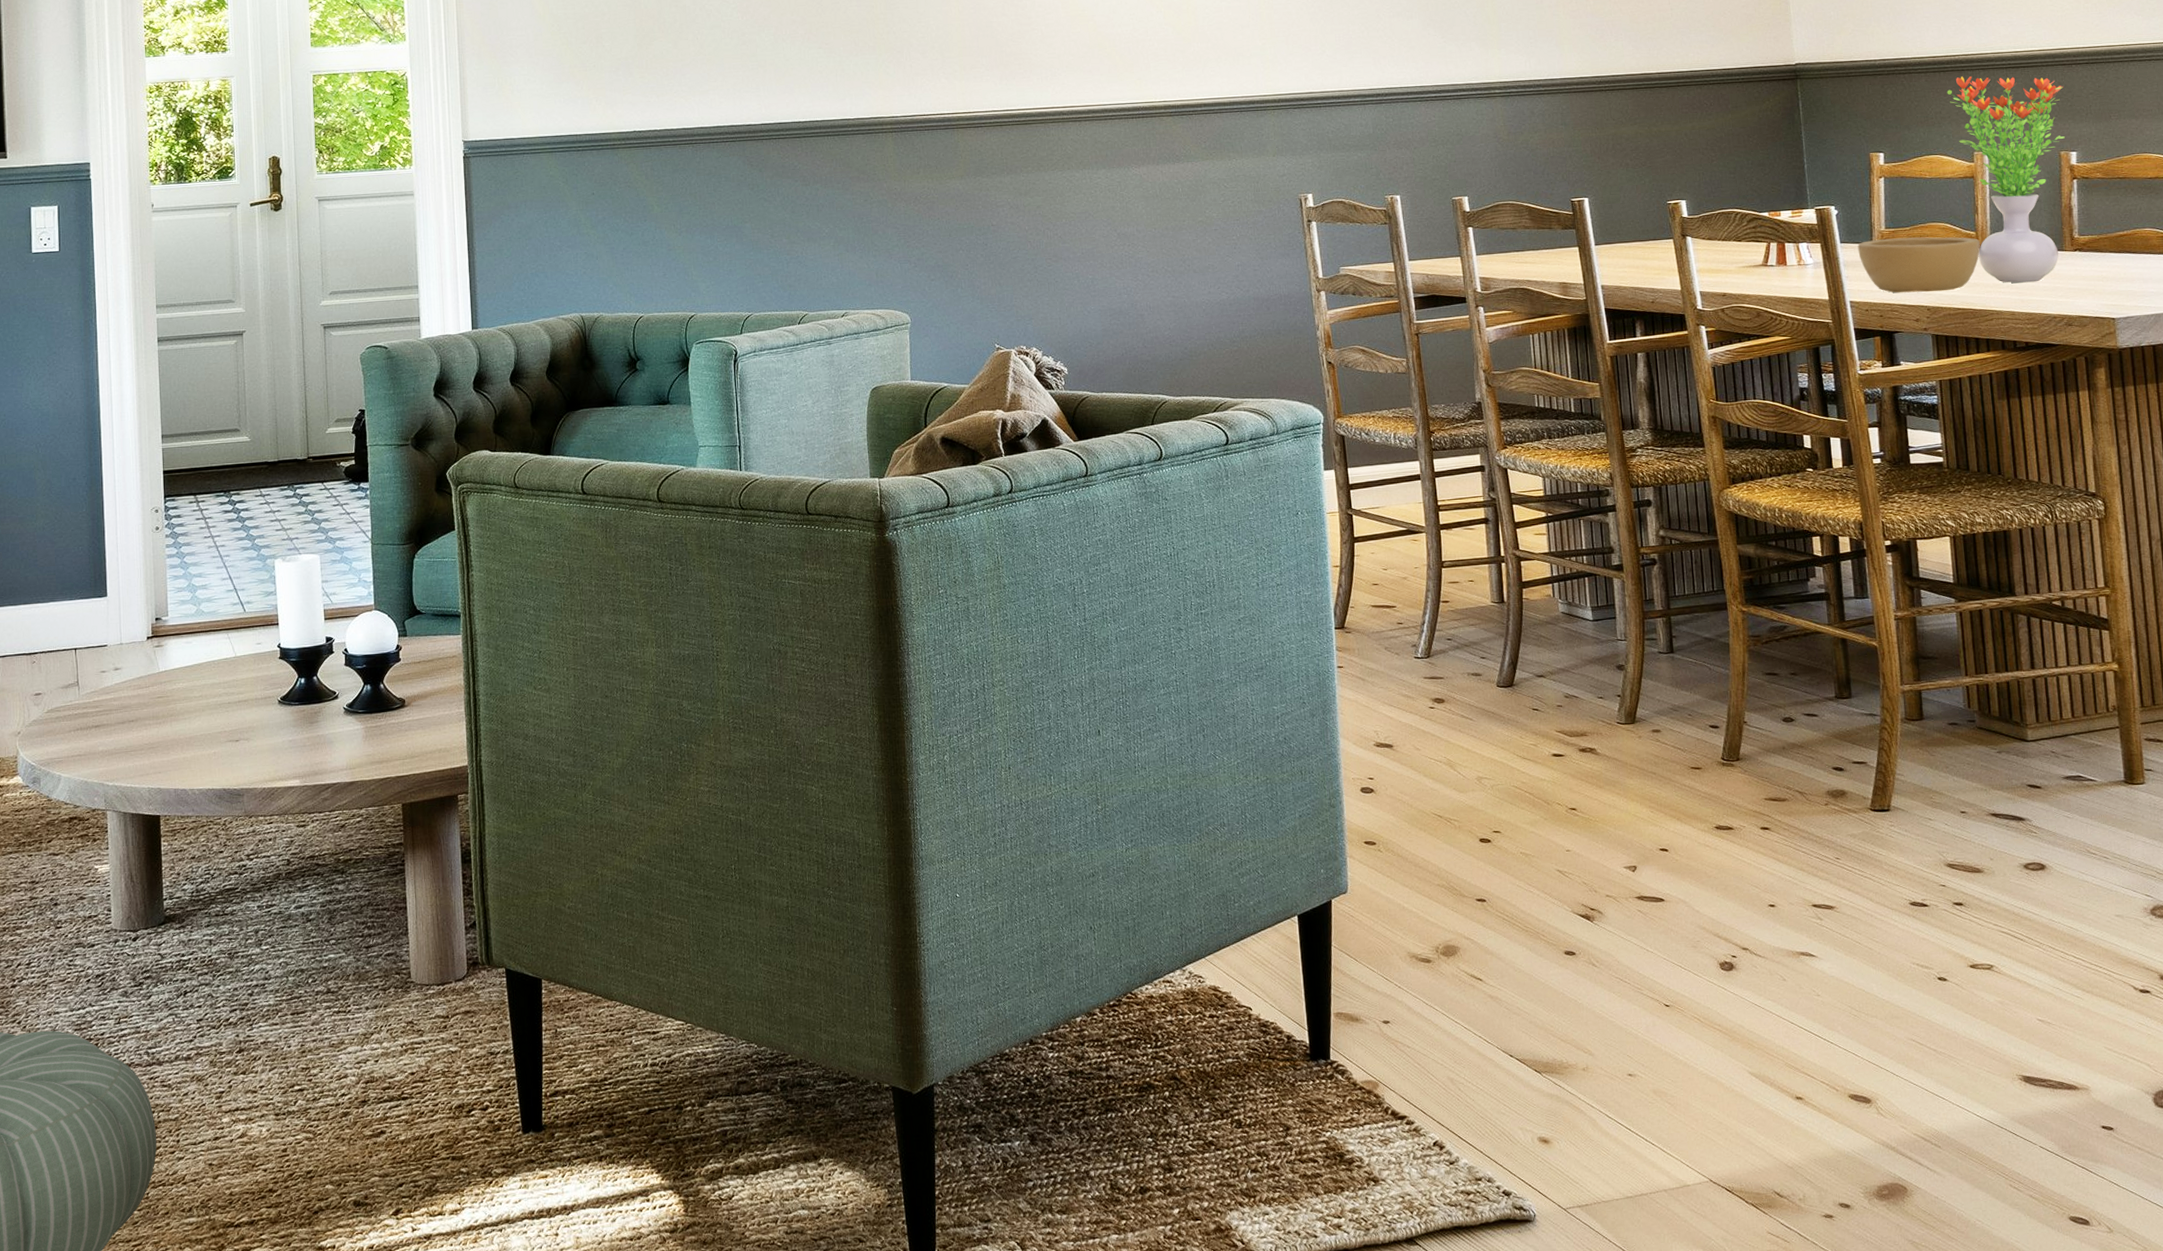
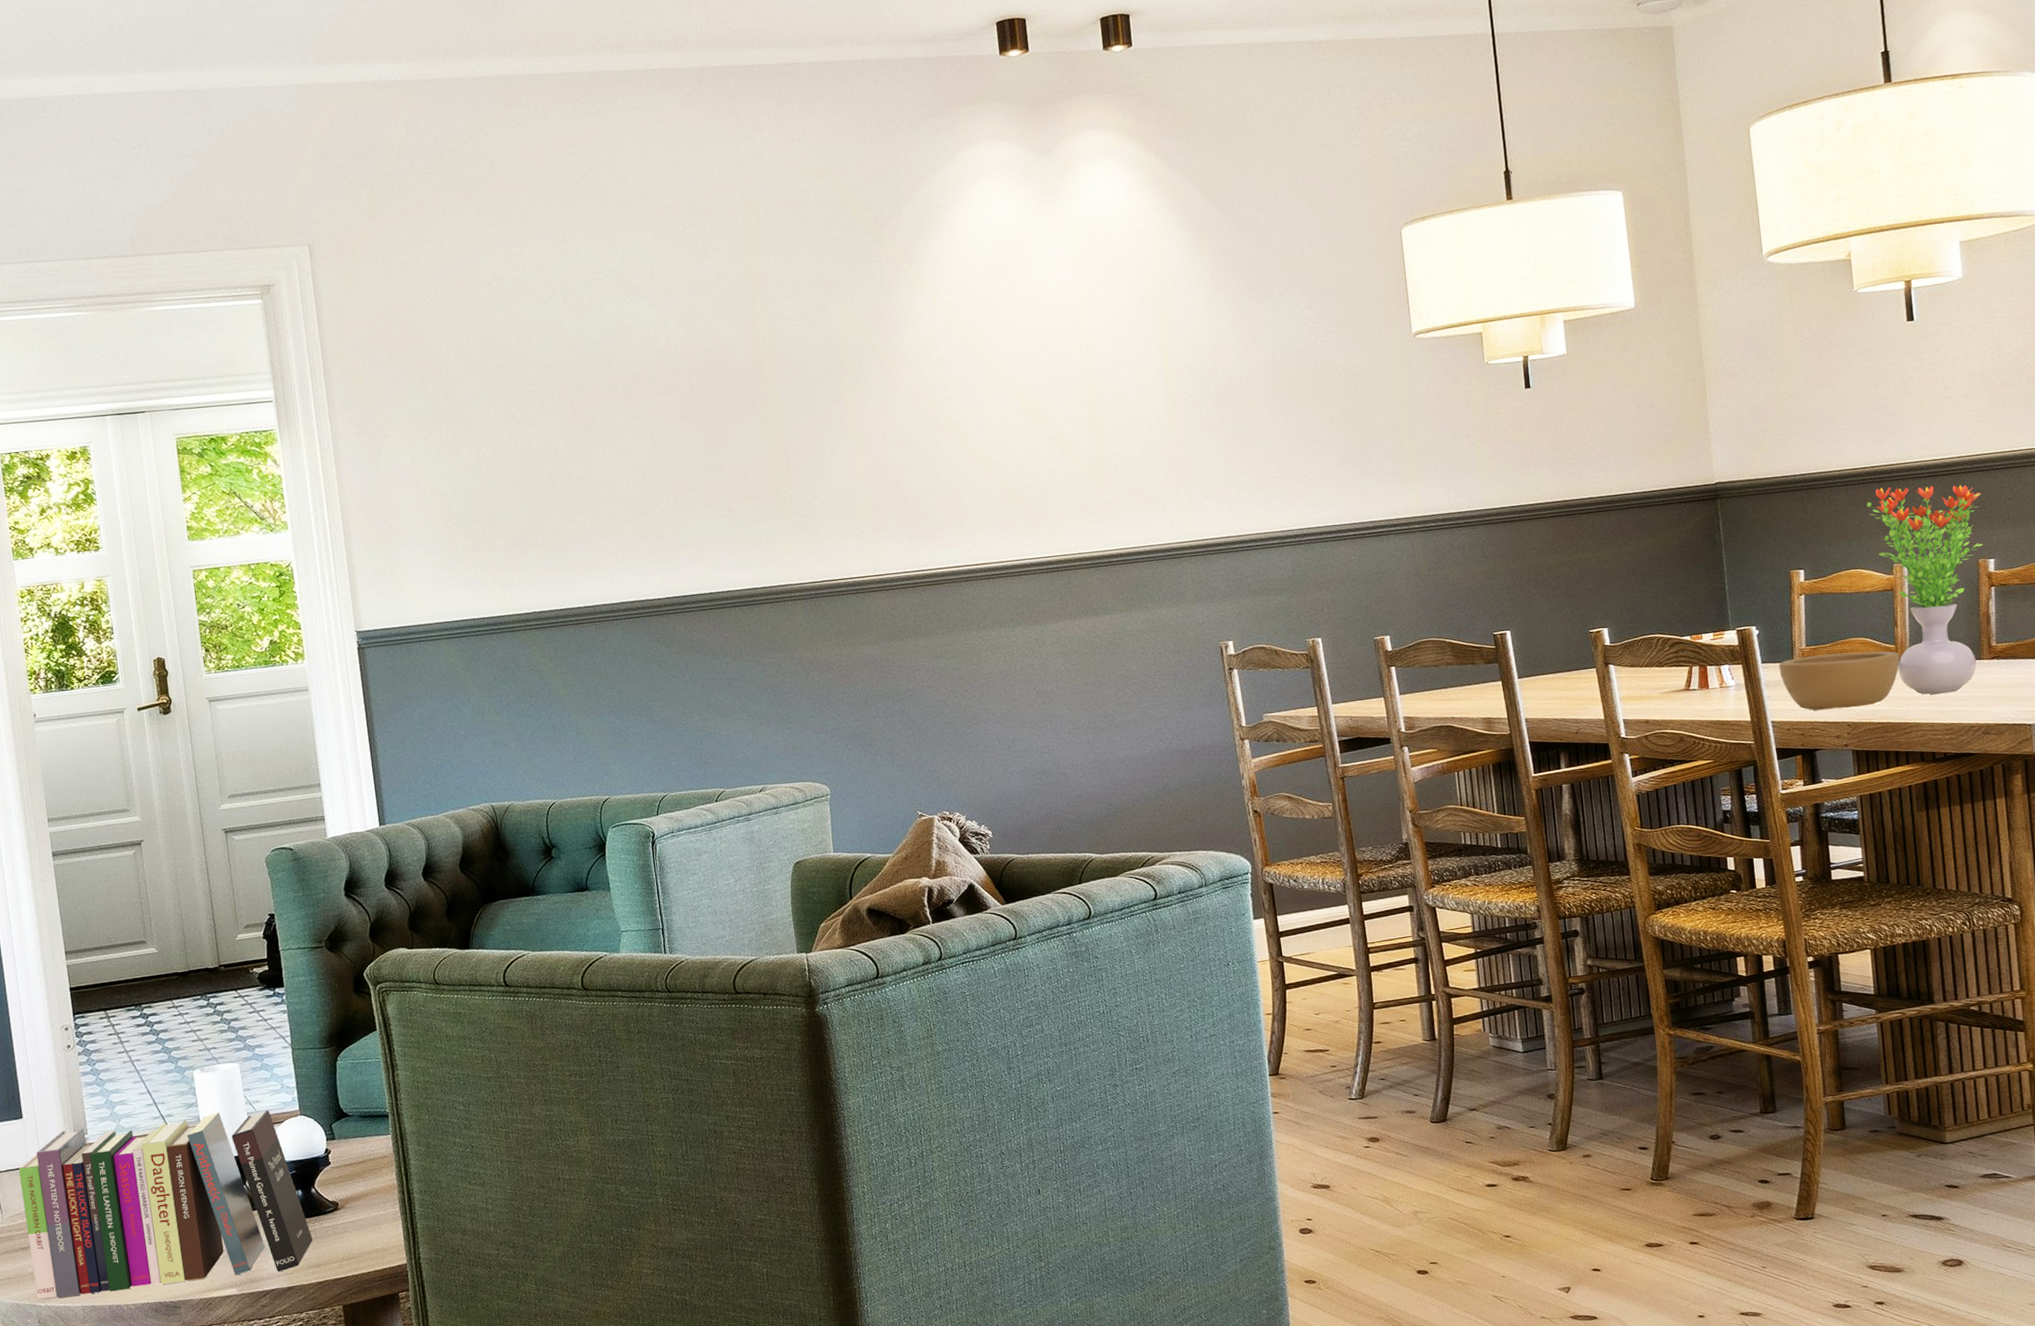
books: none [99,602,378,779] -> present [19,1110,313,1300]

